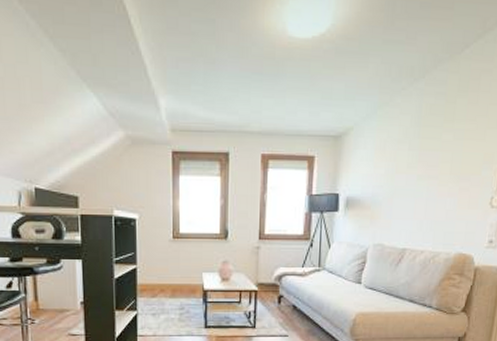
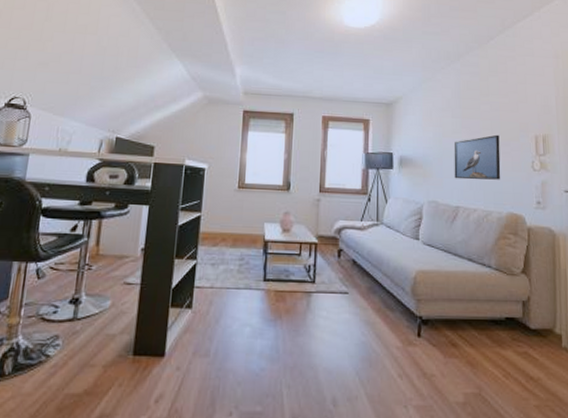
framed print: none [404,168,460,220] -> present [454,134,501,180]

